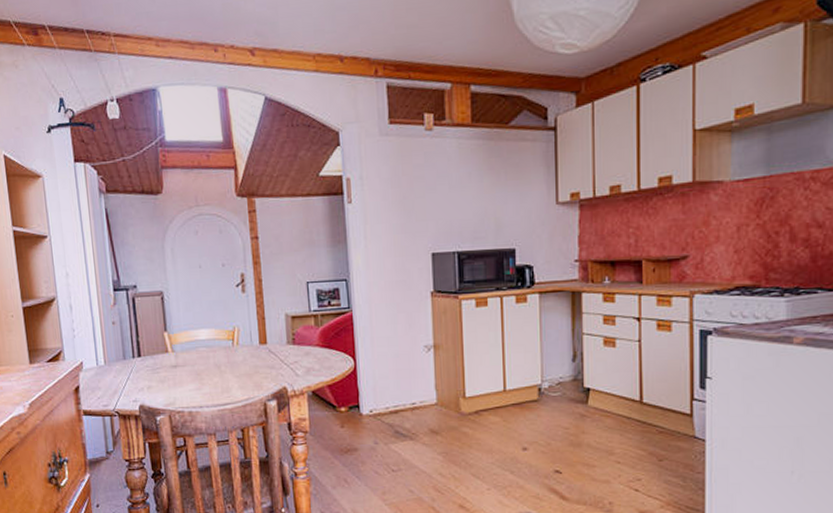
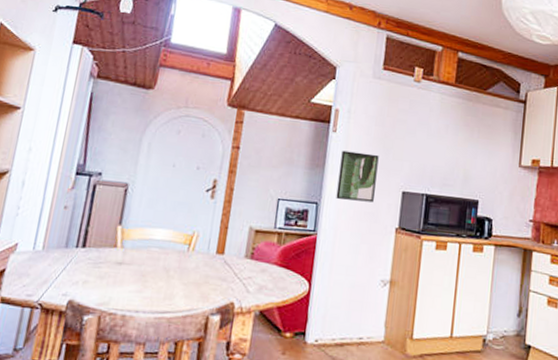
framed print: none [361,219,403,272] -> present [336,150,379,203]

